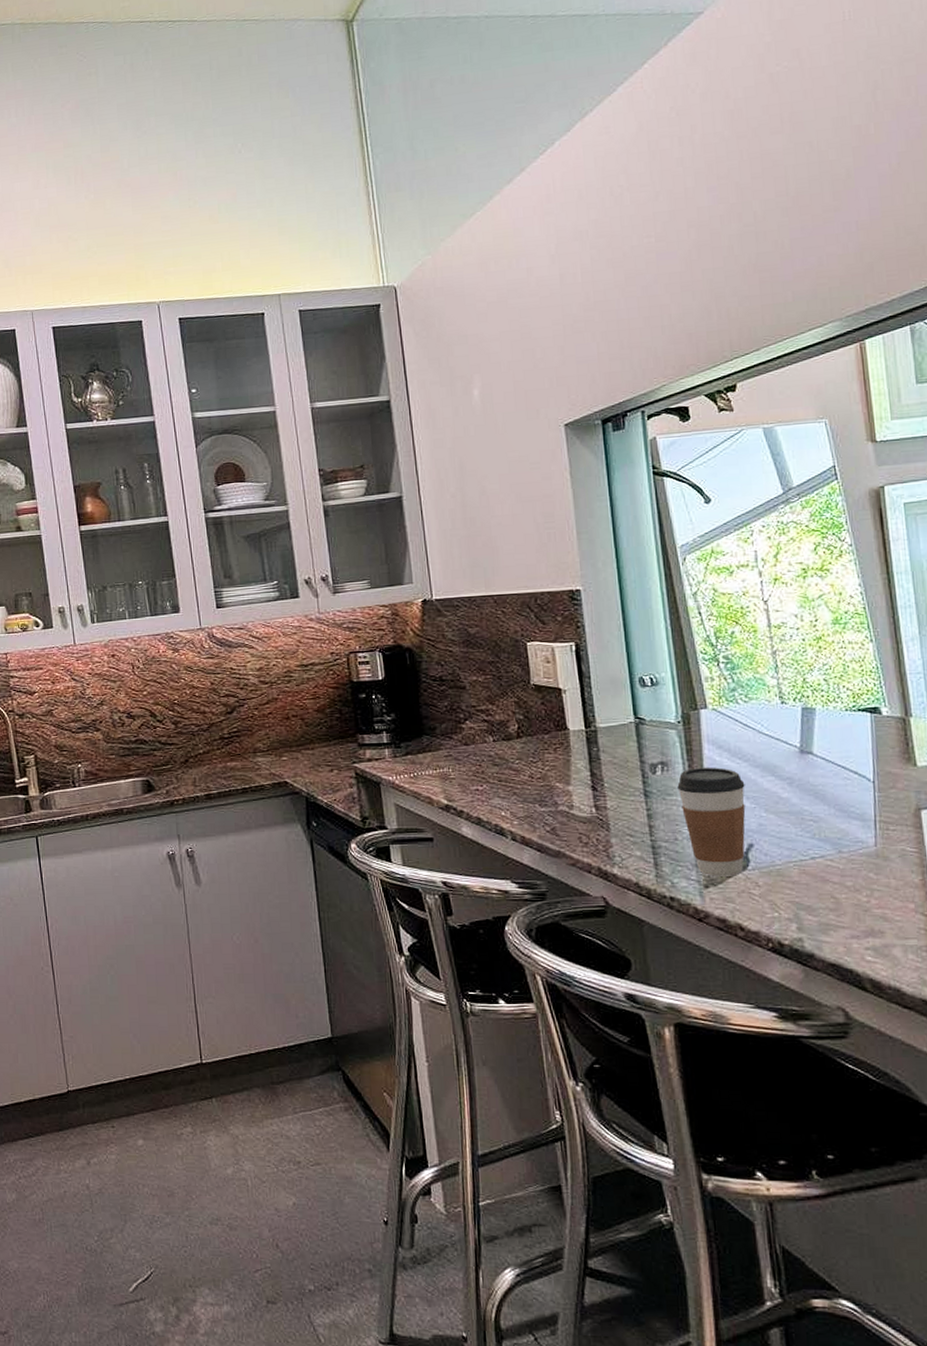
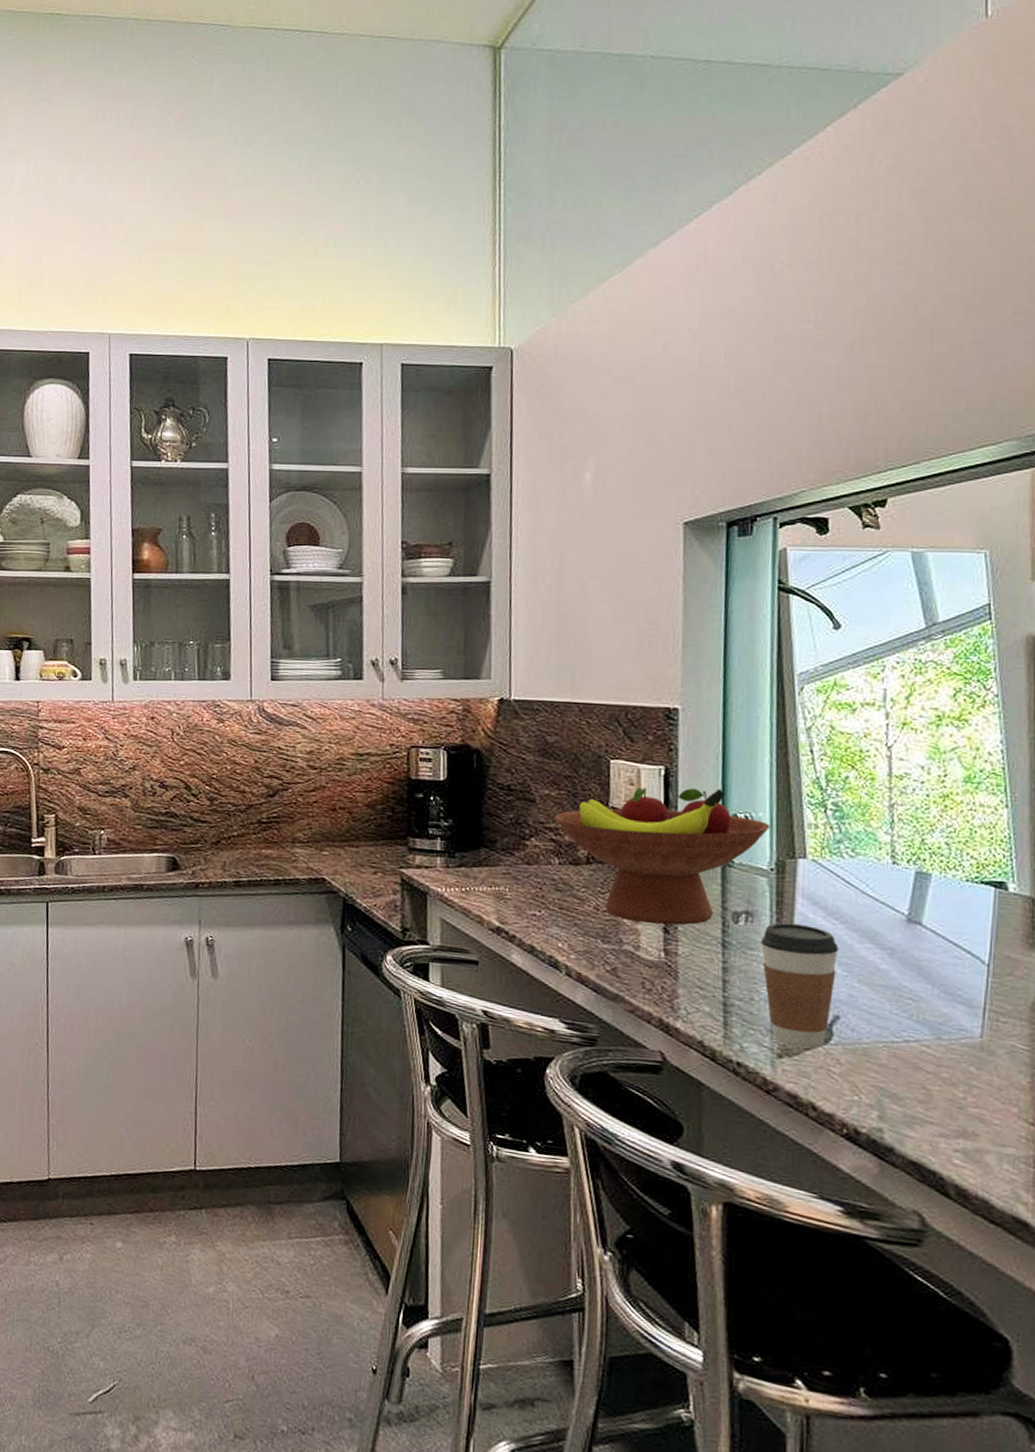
fruit bowl: none [483,656,673,784] -> present [553,787,770,926]

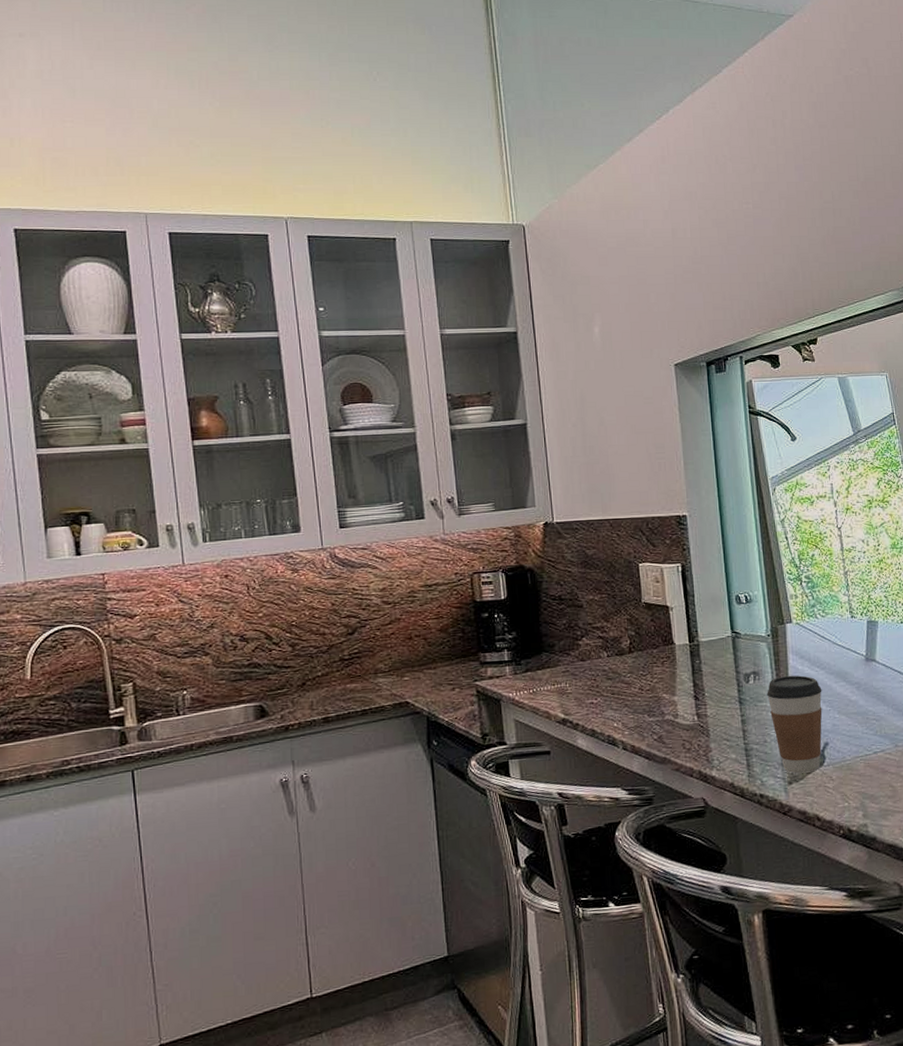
fruit bowl: present [553,787,770,926] -> none [599,576,764,695]

